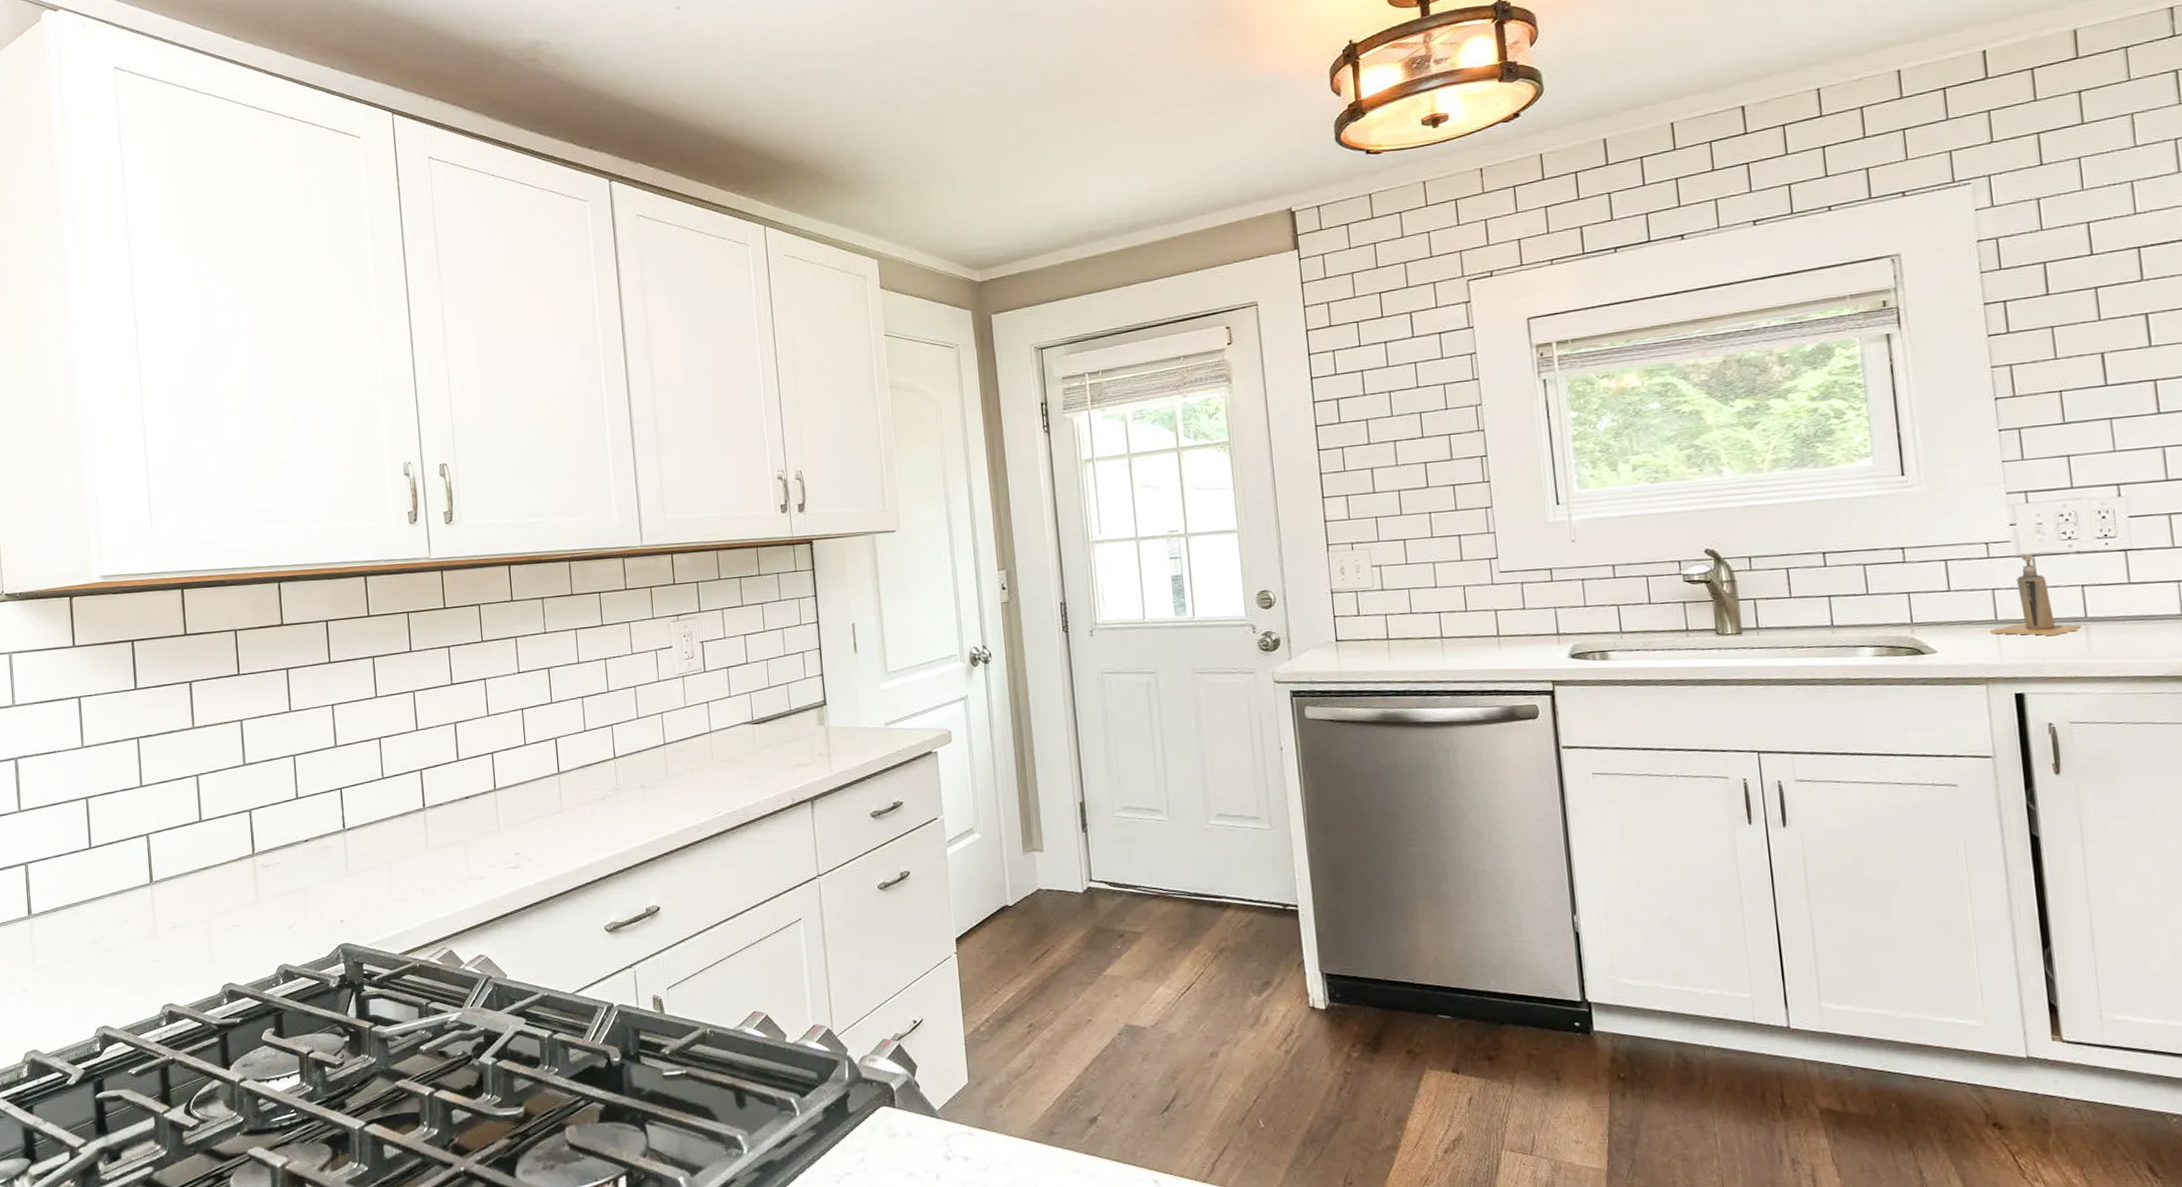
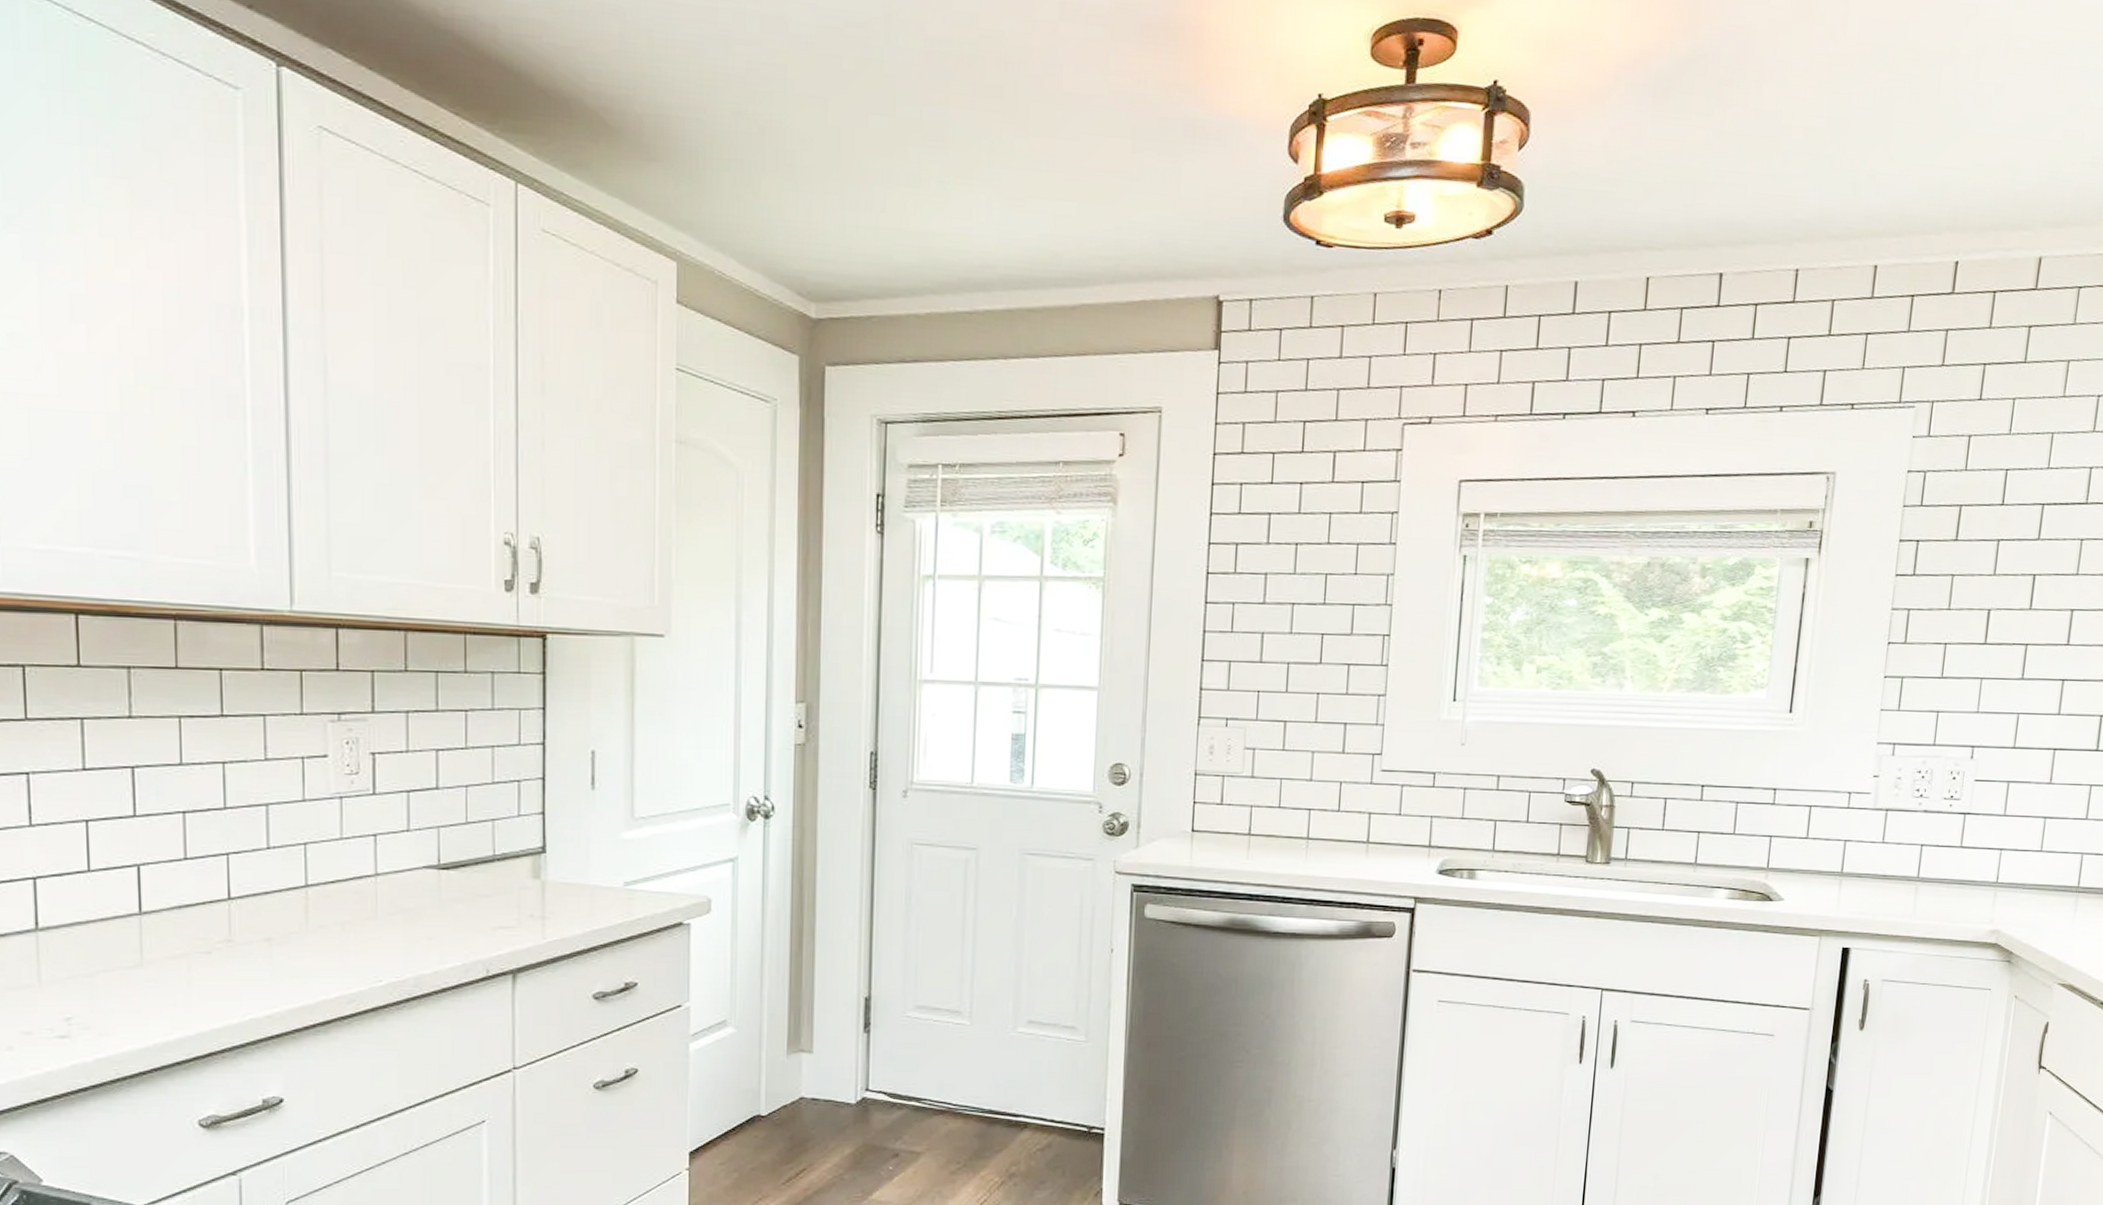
soap dispenser: present [1990,553,2082,636] -> none [1834,807,1913,893]

